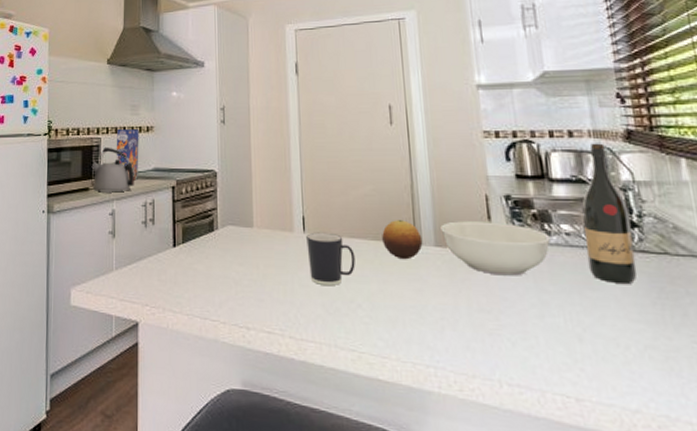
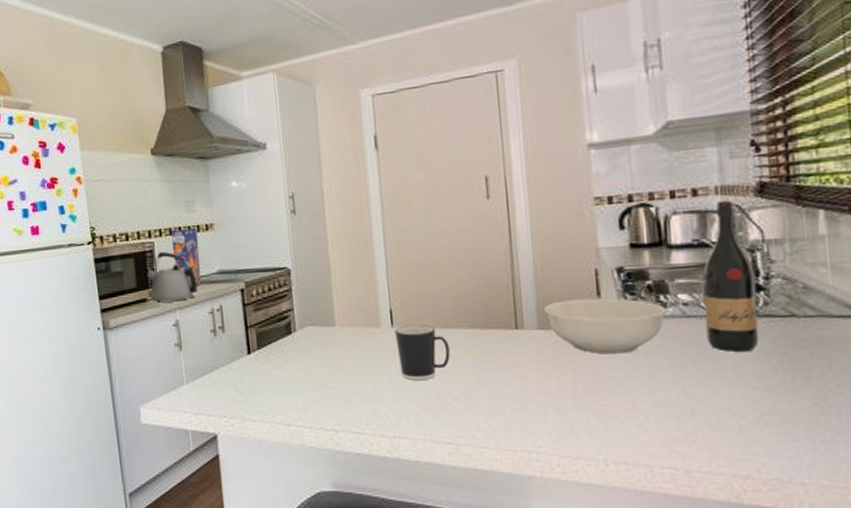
fruit: present [382,220,423,260] -> none [479,304,525,347]

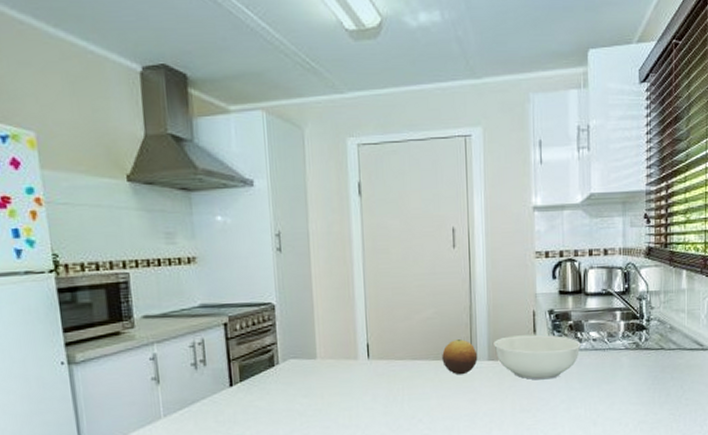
kettle: present [146,251,198,304] -> none [120,283,178,337]
cereal box: present [172,228,201,287] -> none [149,261,182,320]
mug: present [395,324,450,381] -> none [371,357,417,407]
fruit: none [479,304,525,347] -> present [442,339,478,375]
wine bottle: present [703,200,760,352] -> none [606,259,641,376]

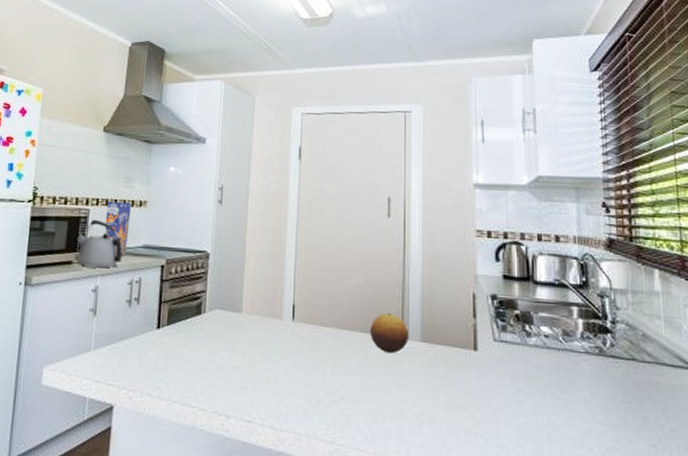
kettle: none [120,283,178,337] -> present [76,219,123,269]
cereal box: none [149,261,182,320] -> present [104,202,132,257]
bowl: present [494,334,581,380] -> none [427,317,530,375]

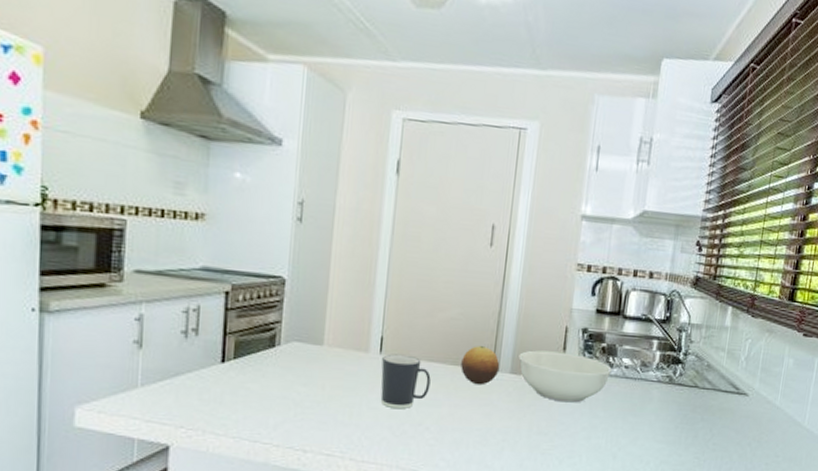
kettle: present [76,219,123,269] -> none [110,232,174,294]
cereal box: present [104,202,132,257] -> none [148,212,184,280]
mug: none [294,321,342,377] -> present [380,354,431,409]
bowl: none [427,317,530,375] -> present [518,350,612,403]

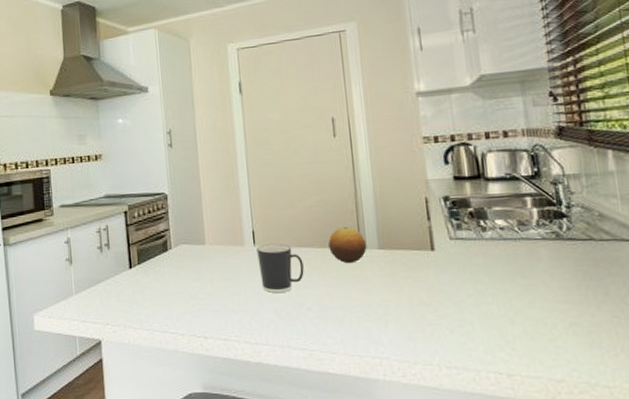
bowl: present [518,350,612,403] -> none [383,222,486,271]

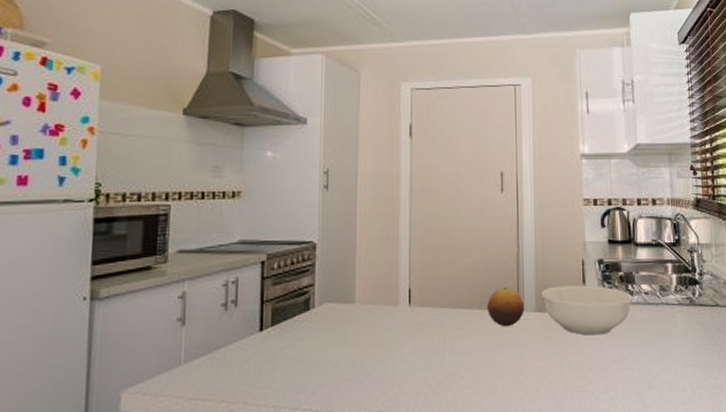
mug: present [257,244,304,294] -> none [412,304,460,360]
bowl: none [383,222,486,271] -> present [541,285,632,336]

